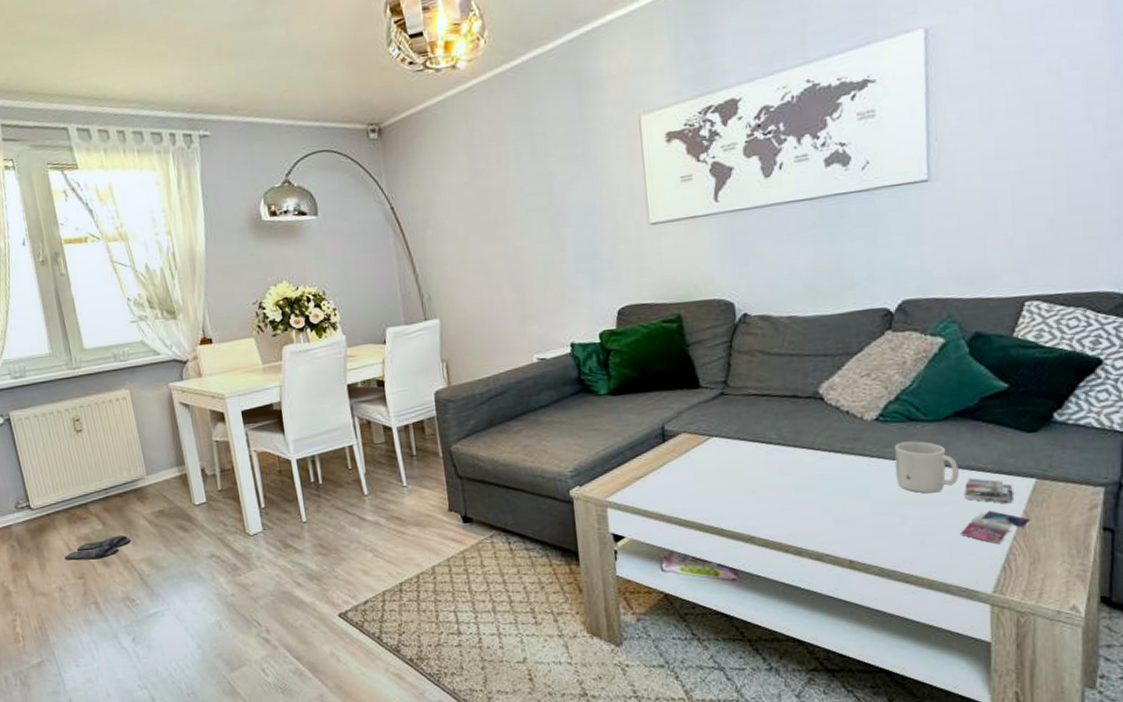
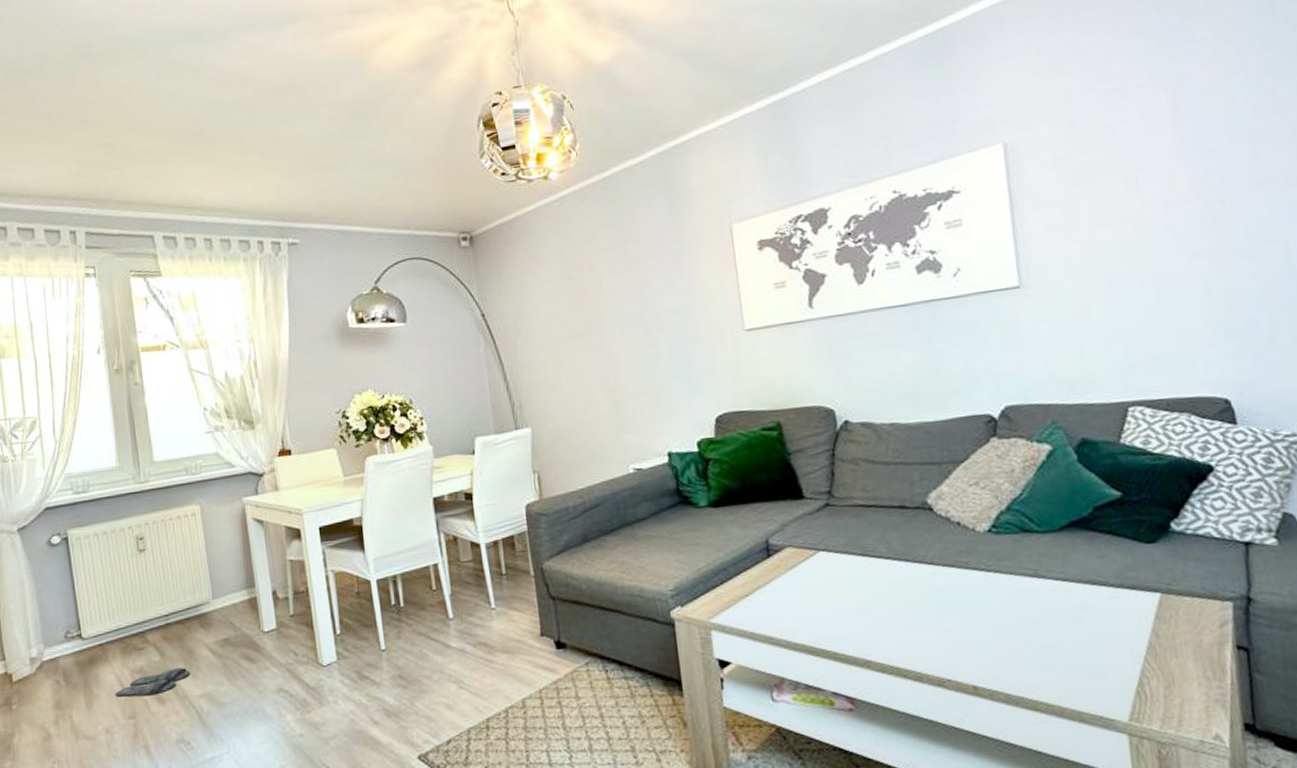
mug: present [894,441,959,494] -> none [1009,553,1081,611]
magazine: present [961,478,1031,543] -> none [1087,593,1161,665]

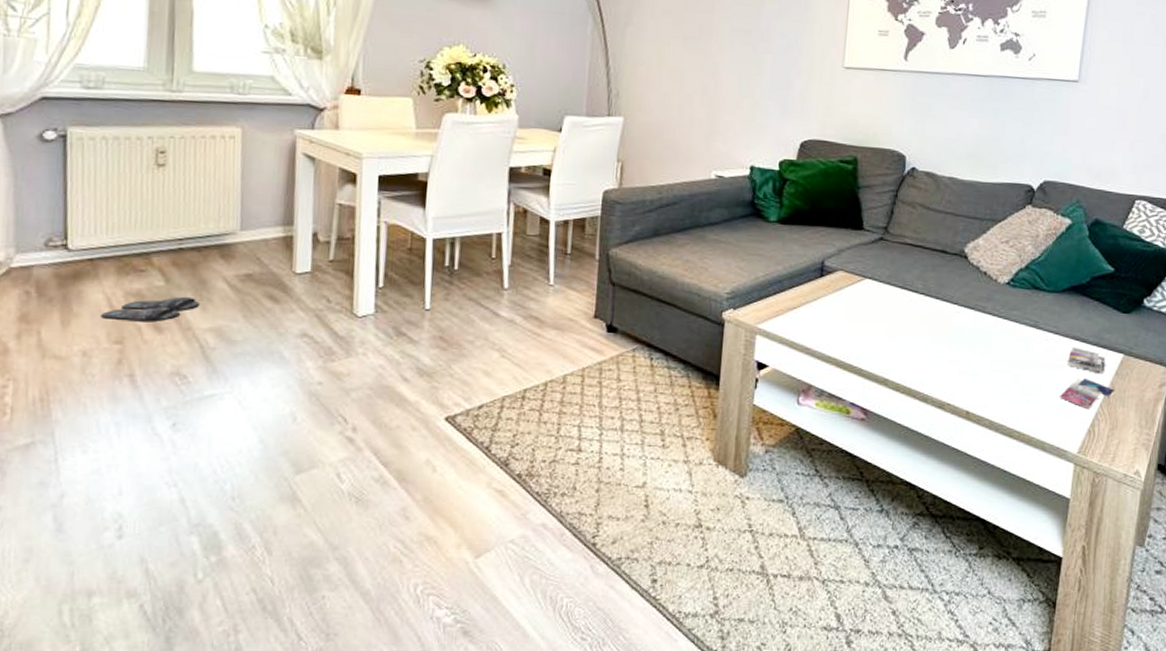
magazine: none [1087,593,1161,665] -> present [1060,347,1116,409]

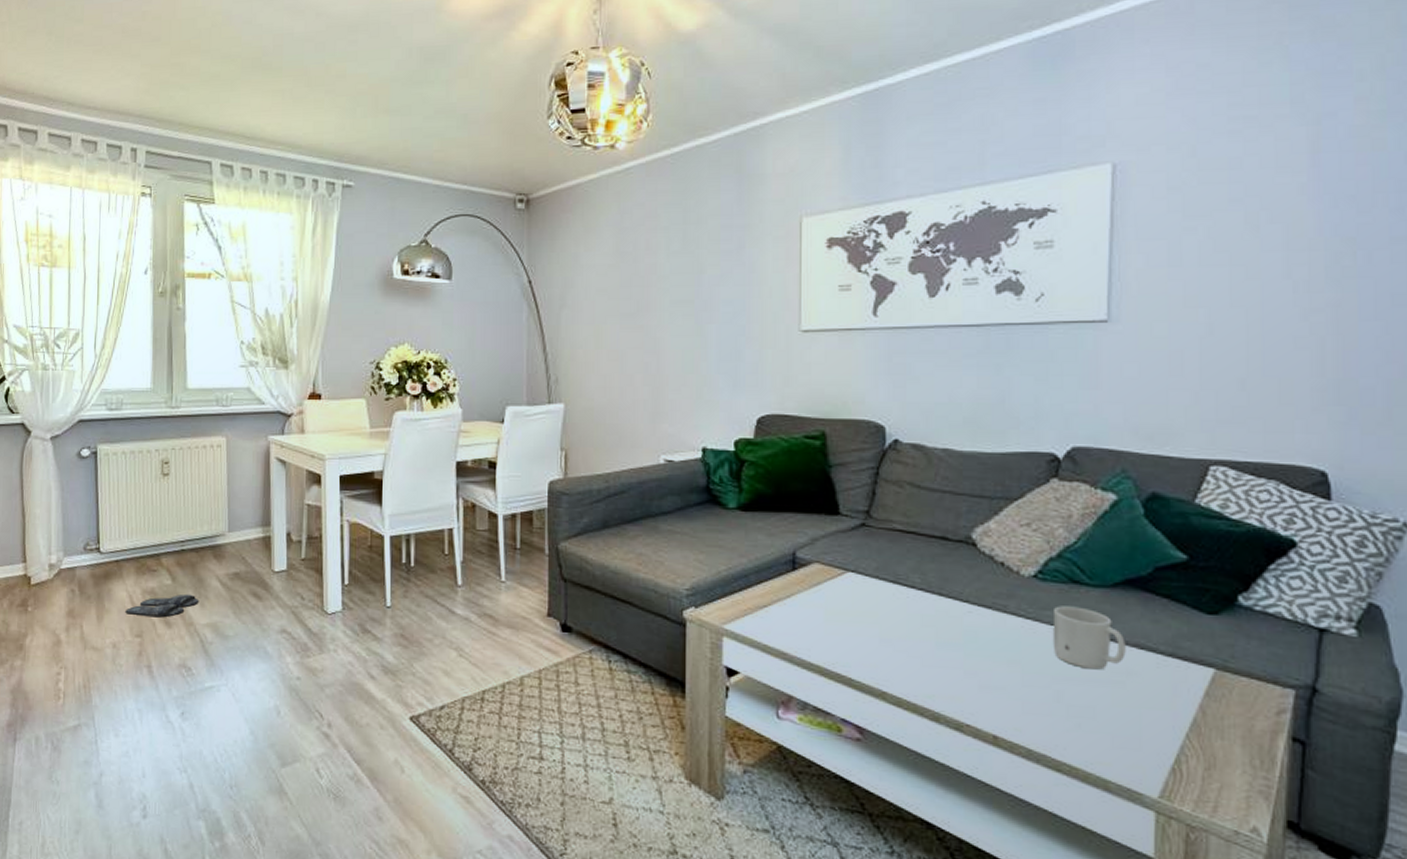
mug: none [1016,307,1067,357] -> present [1052,606,1126,670]
magazine: present [1060,347,1116,409] -> none [1124,658,1208,739]

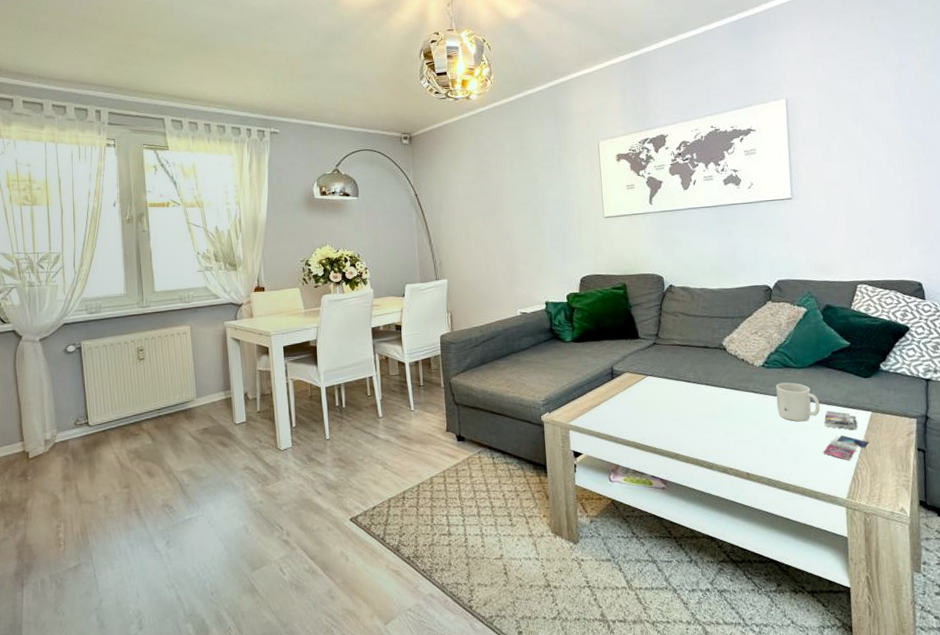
slippers: present [125,594,199,618] -> none [114,449,176,471]
magazine: none [1124,658,1208,739] -> present [823,411,870,460]

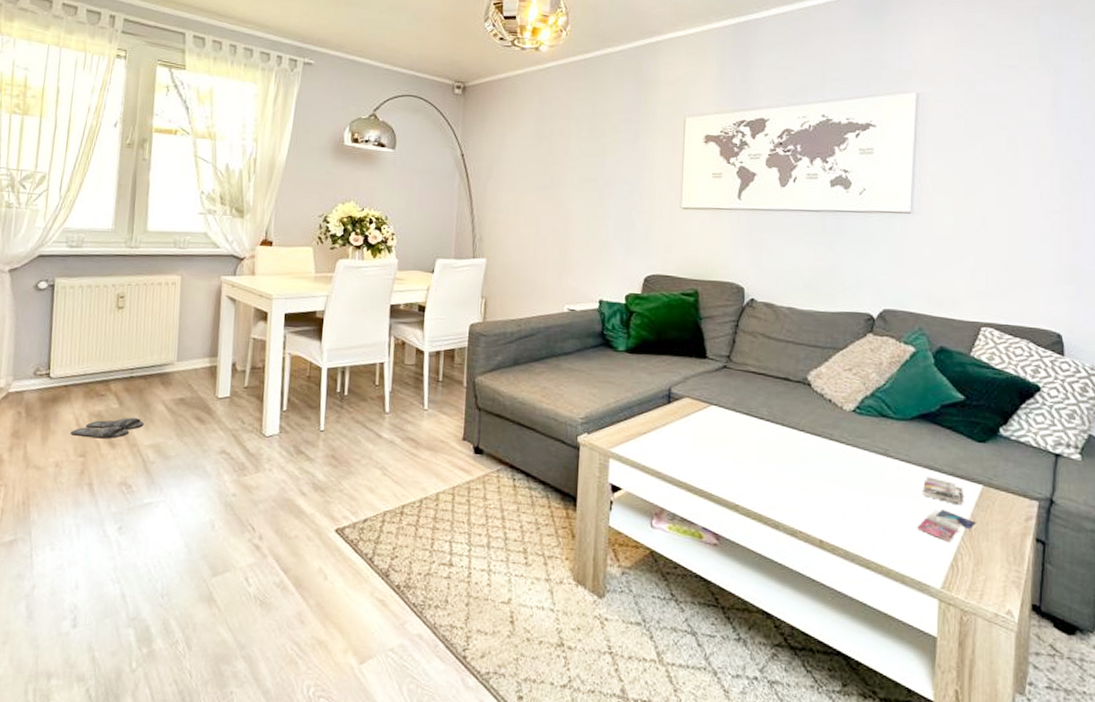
slippers: none [114,449,176,471] -> present [70,417,144,439]
mug: present [775,382,820,422] -> none [866,435,919,486]

